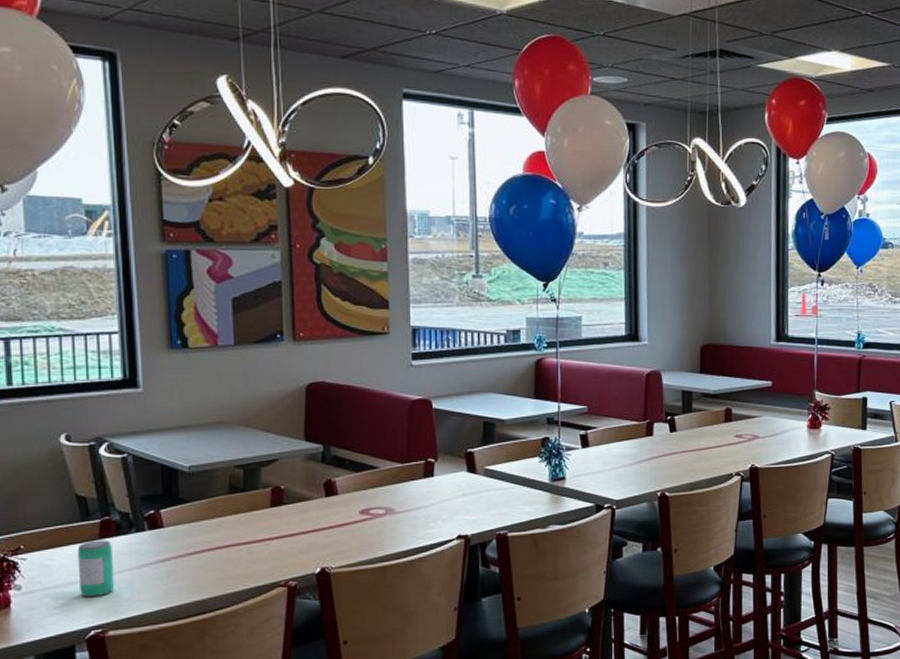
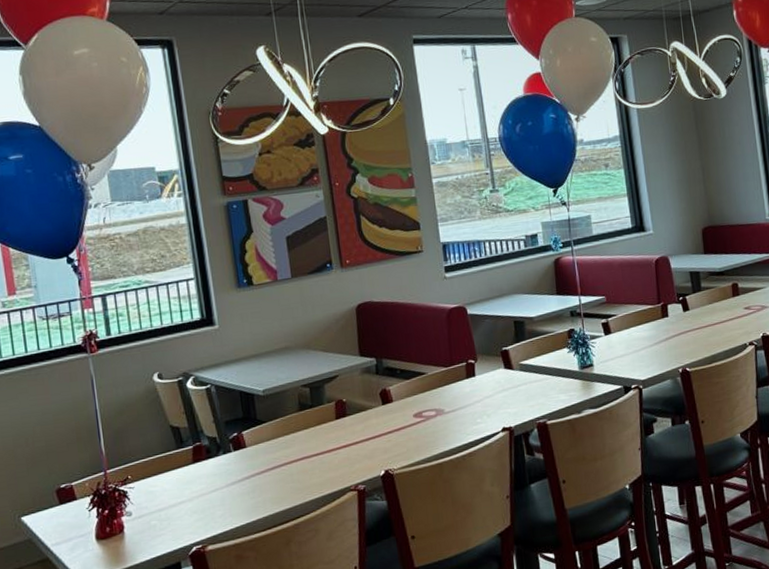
beverage can: present [77,540,115,597] -> none [175,463,210,517]

